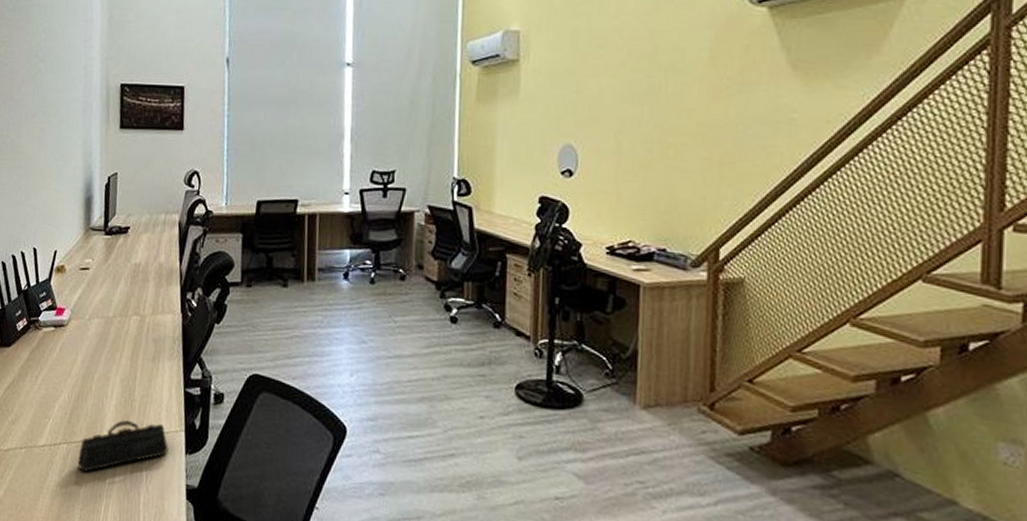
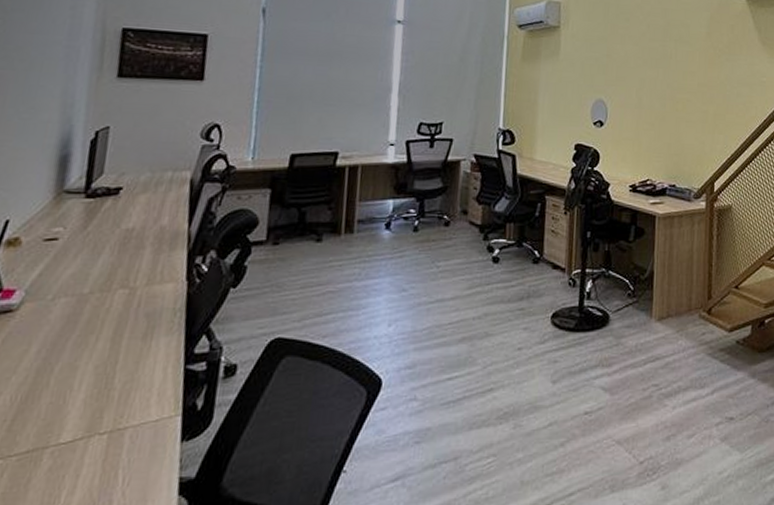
pencil case: present [78,420,169,472] -> none [18,412,158,489]

